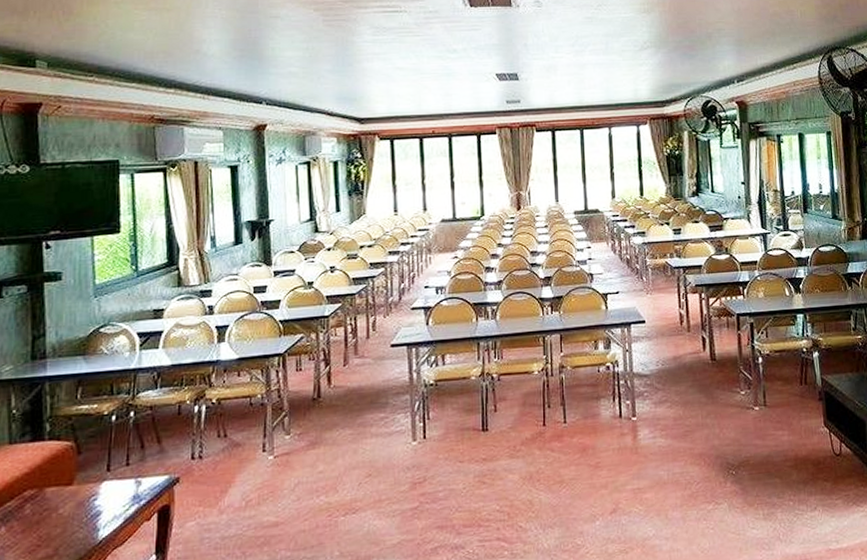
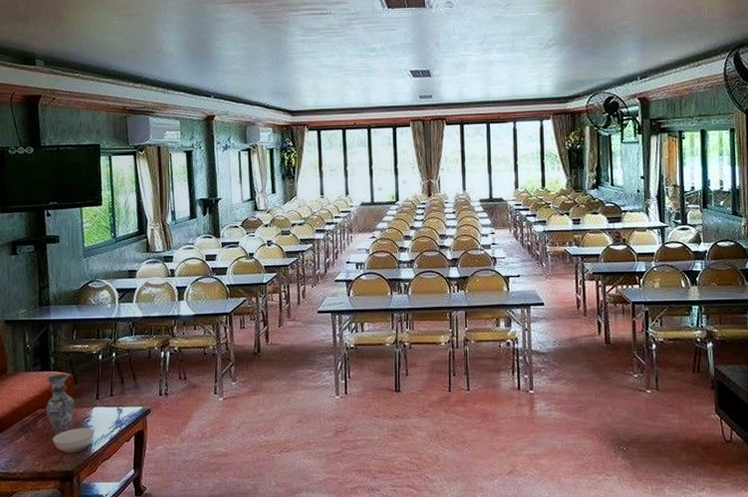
vase: none [36,442,76,524] -> present [46,374,74,436]
bowl: none [44,508,104,543] -> present [52,428,95,453]

